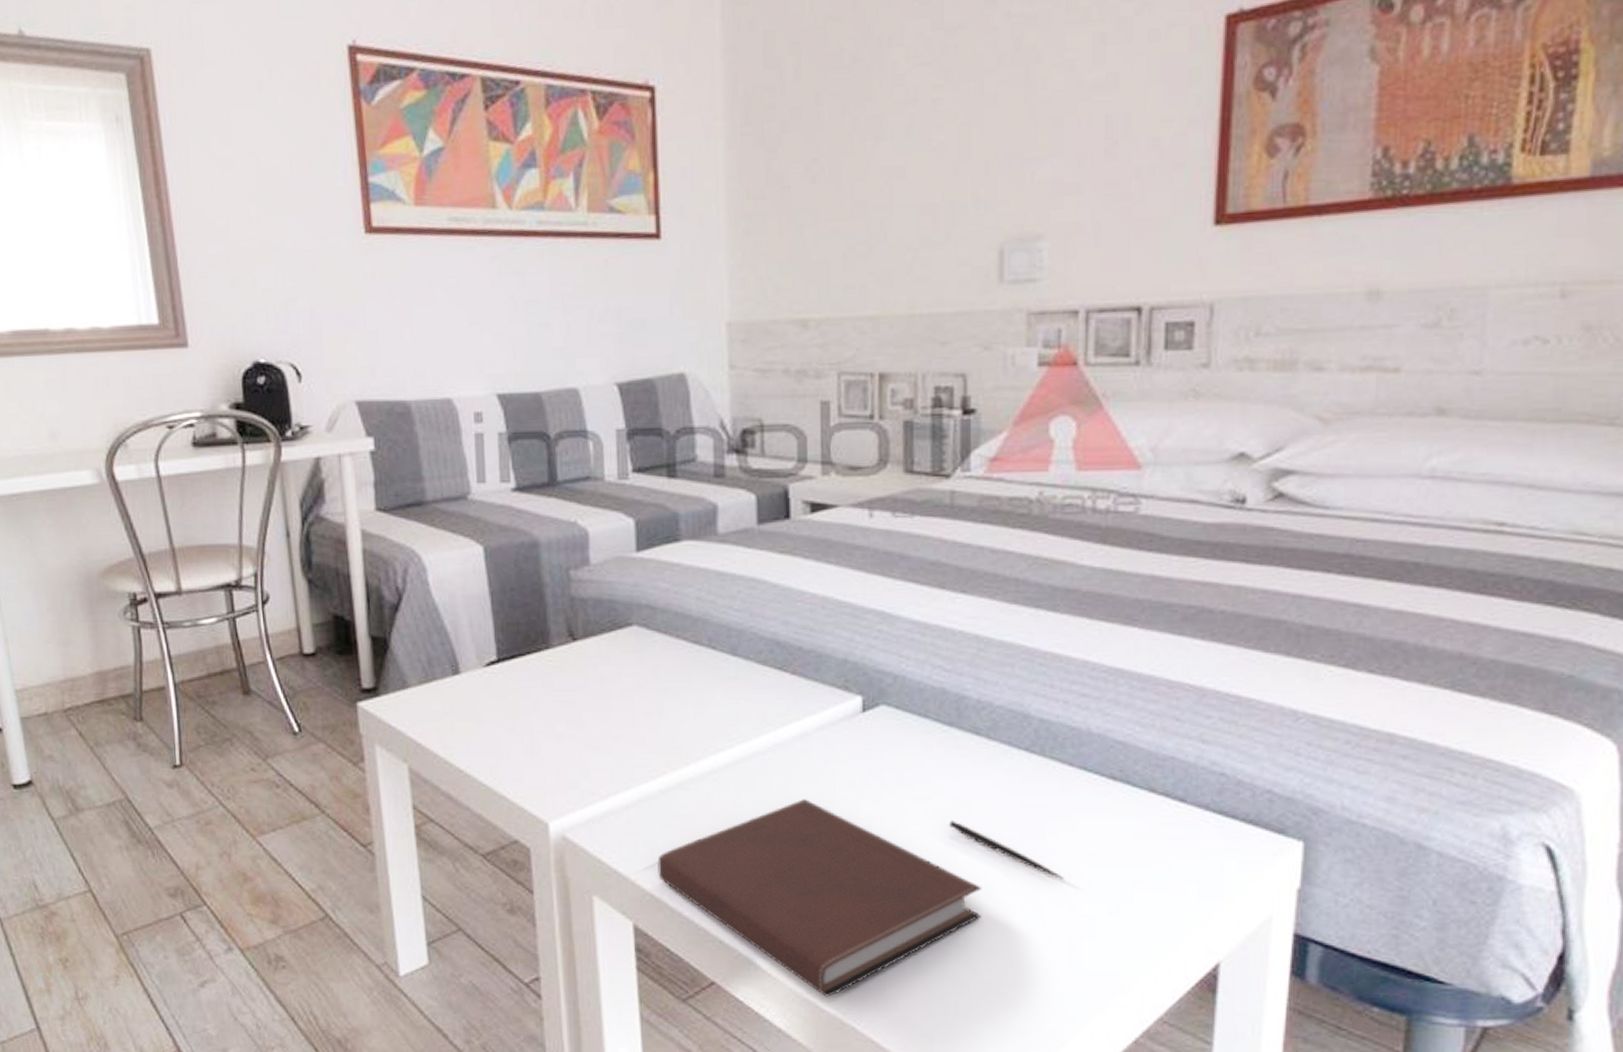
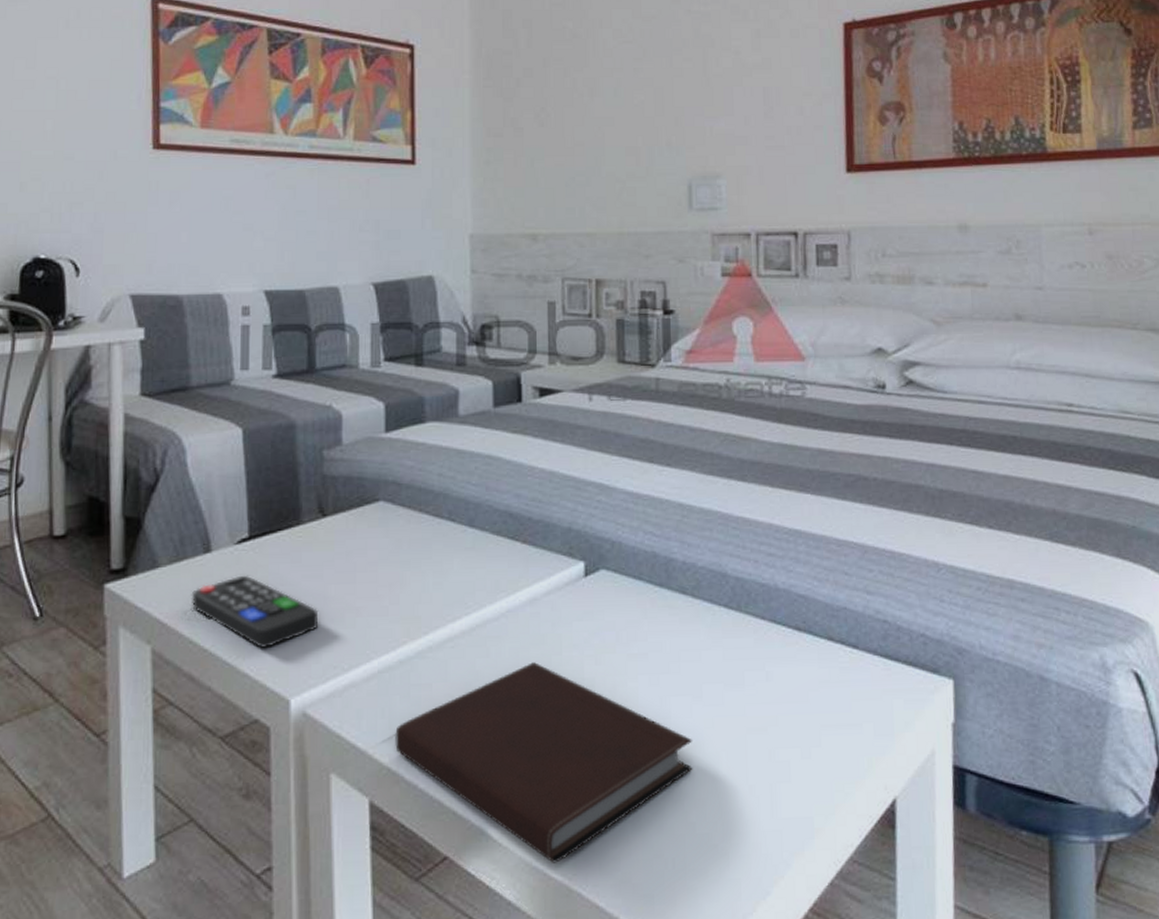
remote control: none [443,698,574,771] -> present [191,575,319,648]
pen: present [949,820,1064,879] -> none [662,676,762,727]

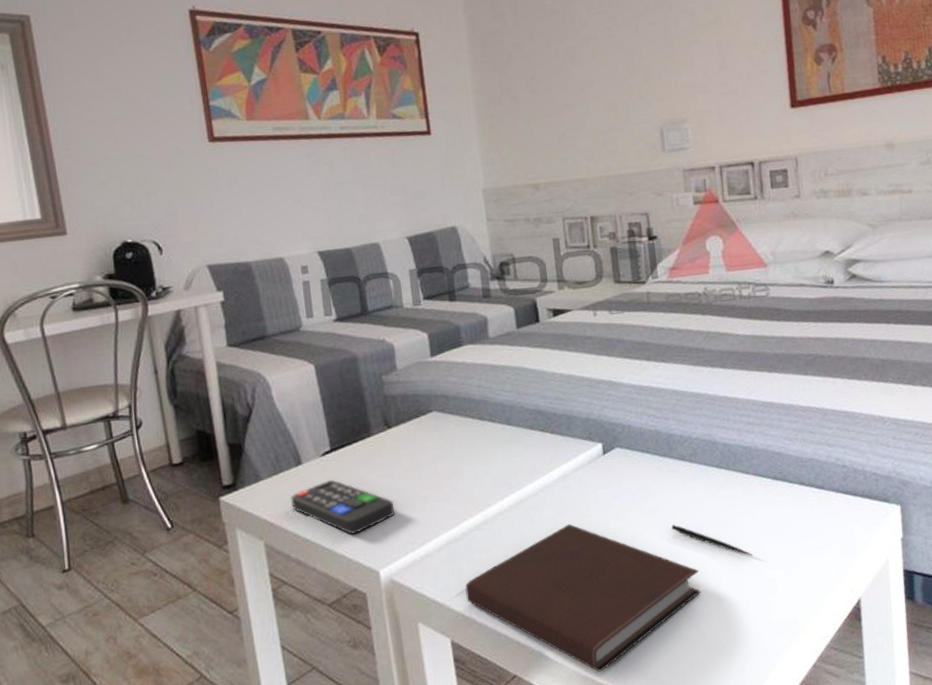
pen: none [662,676,762,727] -> present [671,524,753,556]

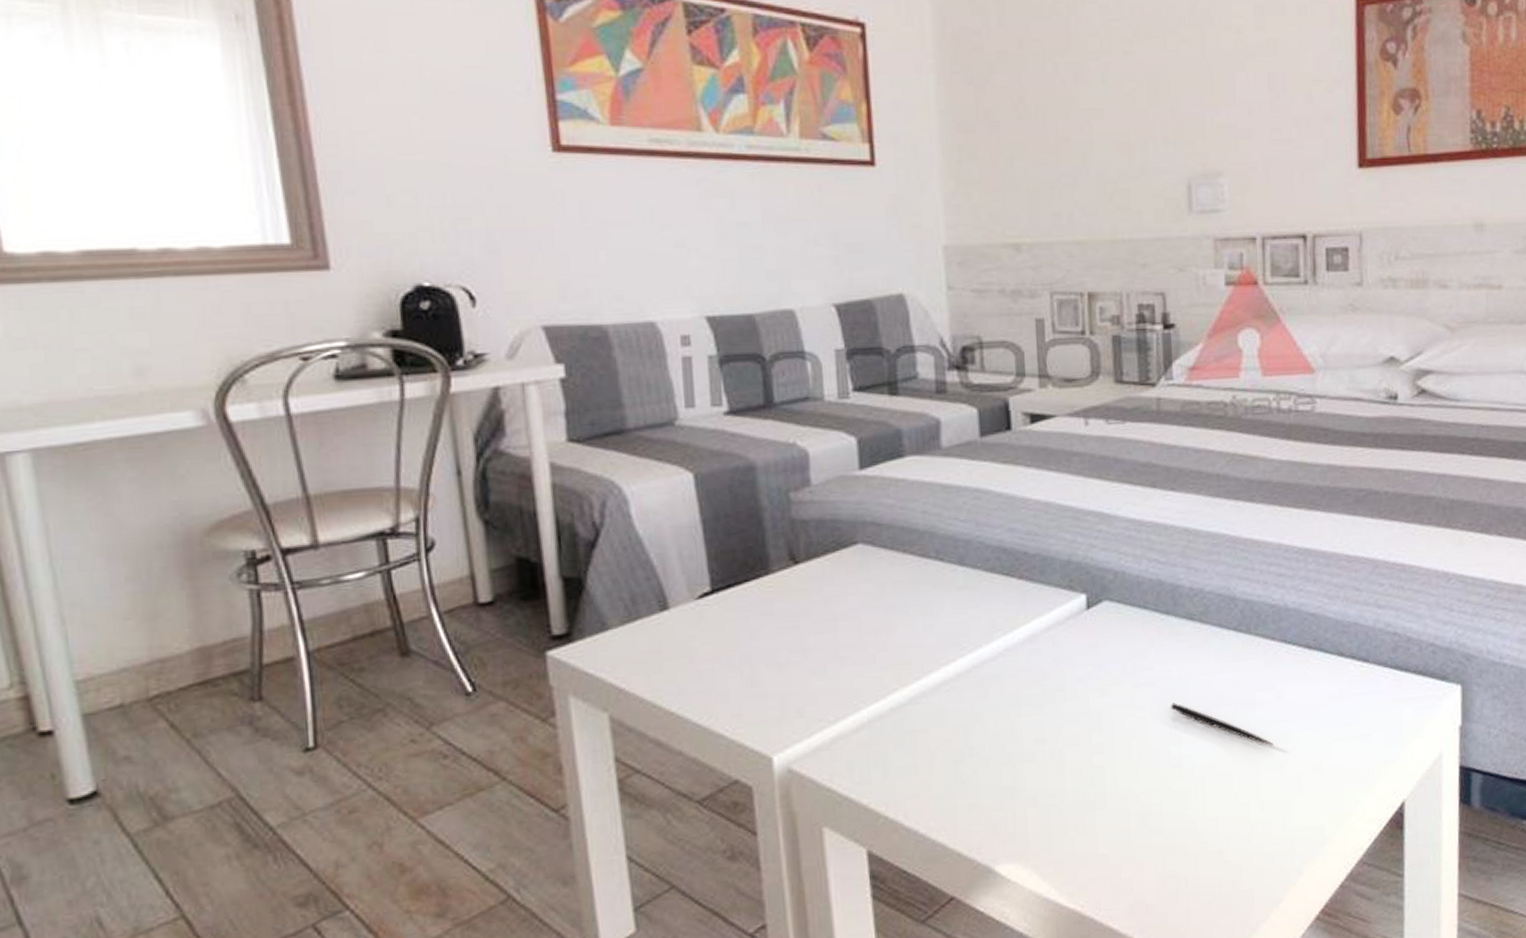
remote control: present [290,479,395,534] -> none [649,631,799,706]
notebook: present [465,524,701,672] -> none [891,699,1204,893]

